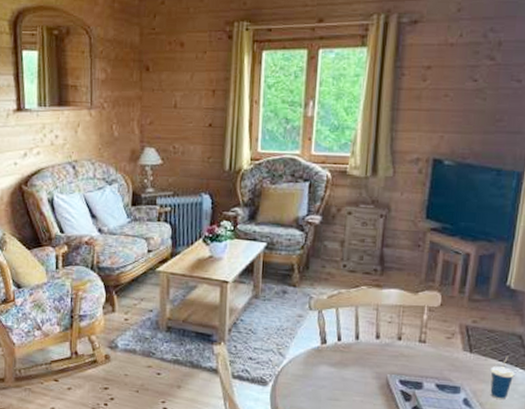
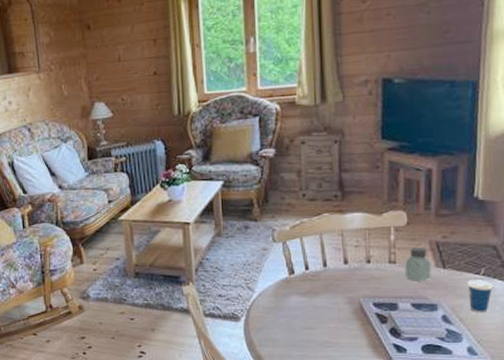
saltshaker: none [433,328,459,363] -> present [405,246,431,282]

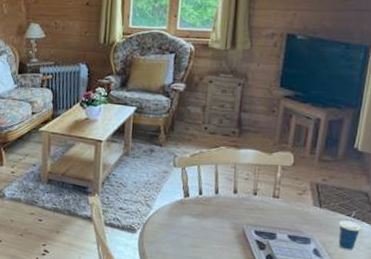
saltshaker: present [405,246,431,282] -> none [286,185,309,217]

